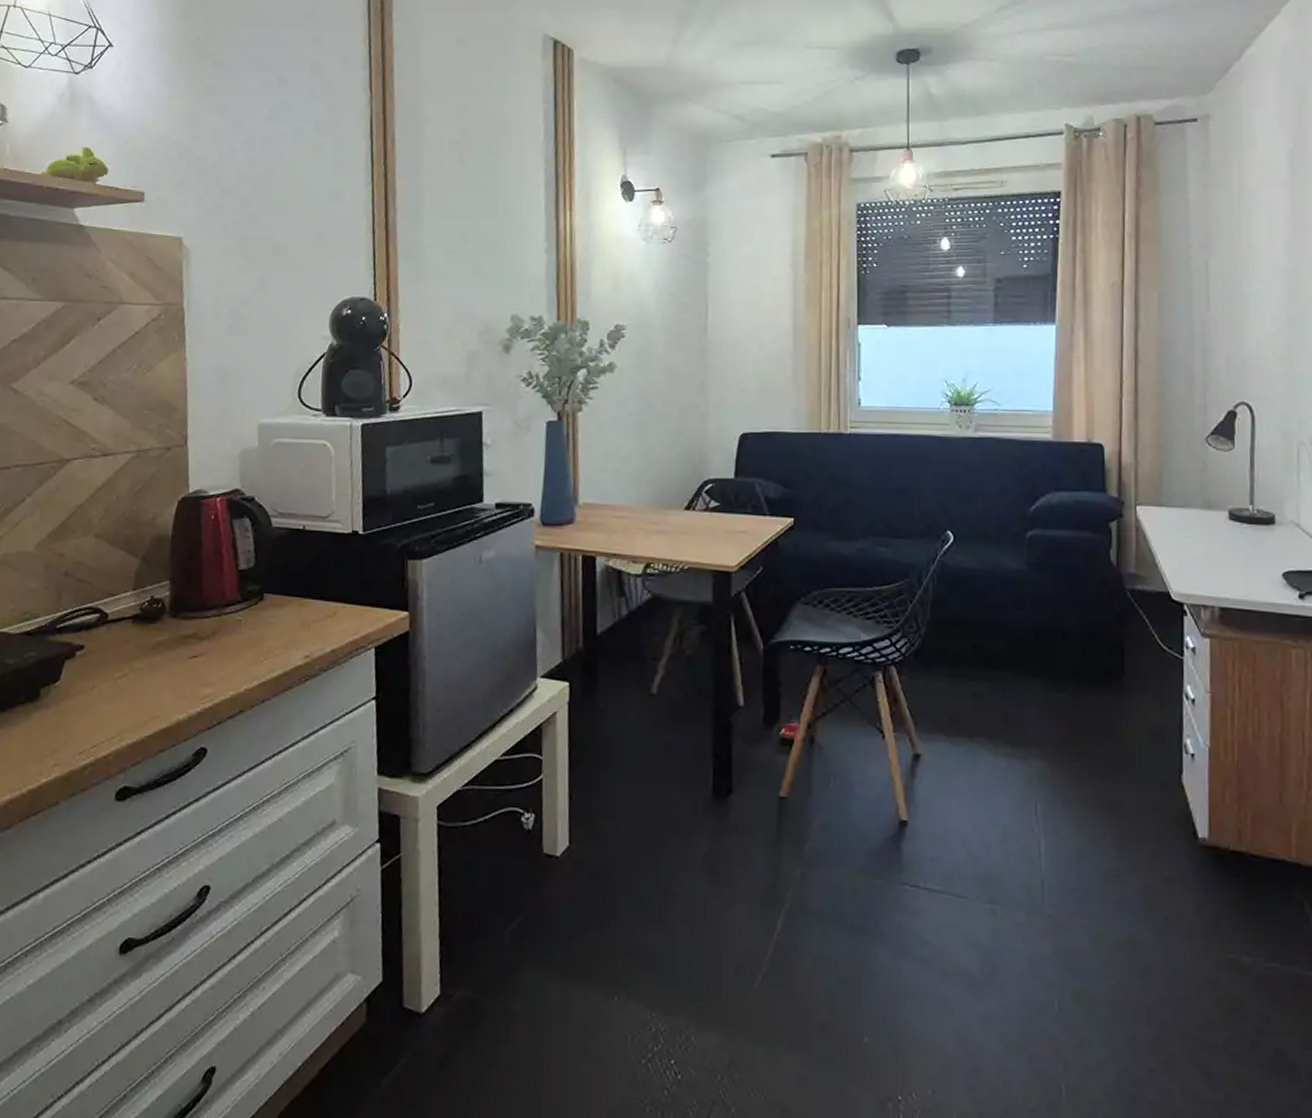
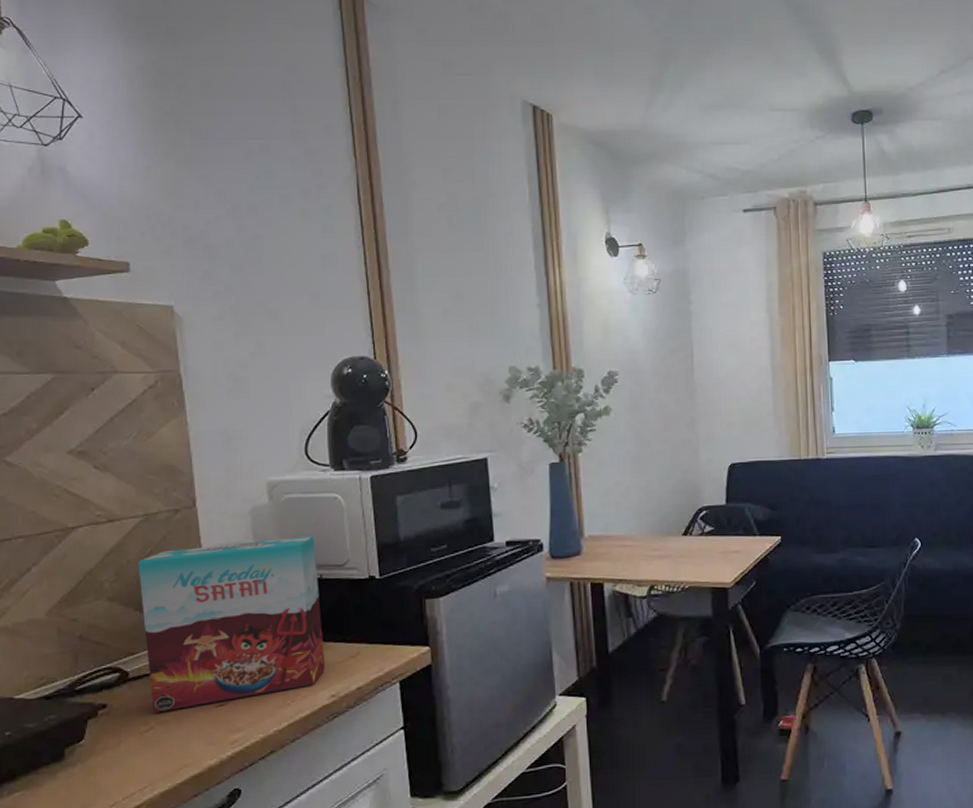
cereal box: none [126,483,302,660] -> present [138,535,326,713]

